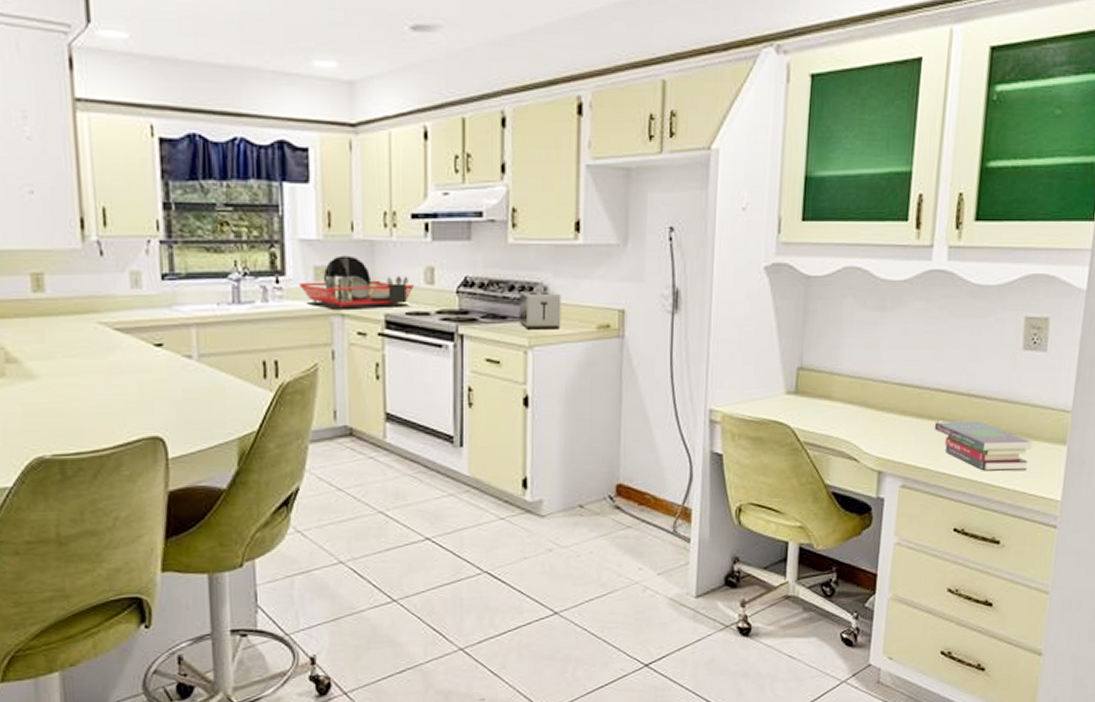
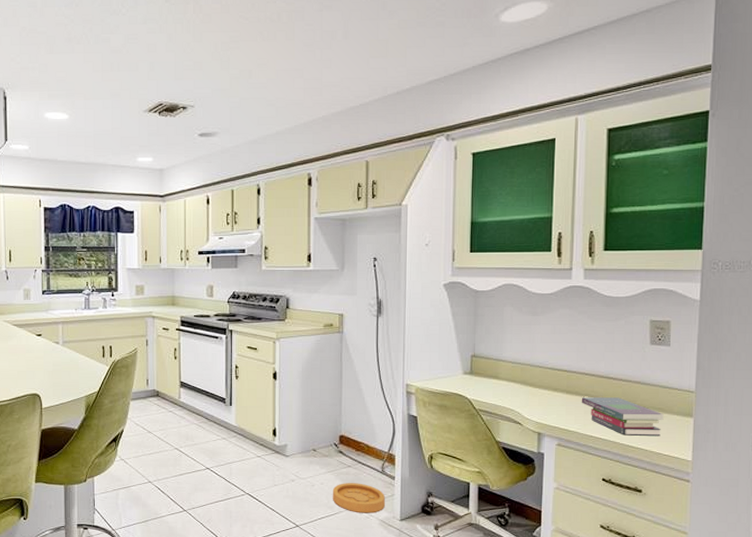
dish rack: present [300,255,414,311] -> none [127,278,199,314]
toaster: present [518,291,562,330] -> none [269,301,299,327]
pet bowl: none [605,549,676,591] -> present [332,483,385,513]

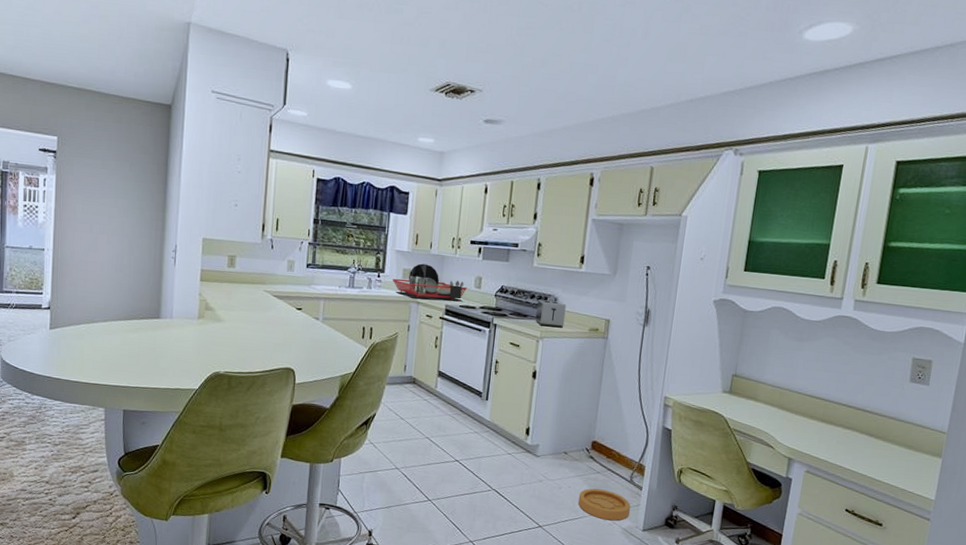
dish rack: none [127,278,199,314] -> present [393,263,467,302]
toaster: none [269,301,299,327] -> present [535,299,566,328]
books: present [581,397,664,437] -> none [834,427,914,474]

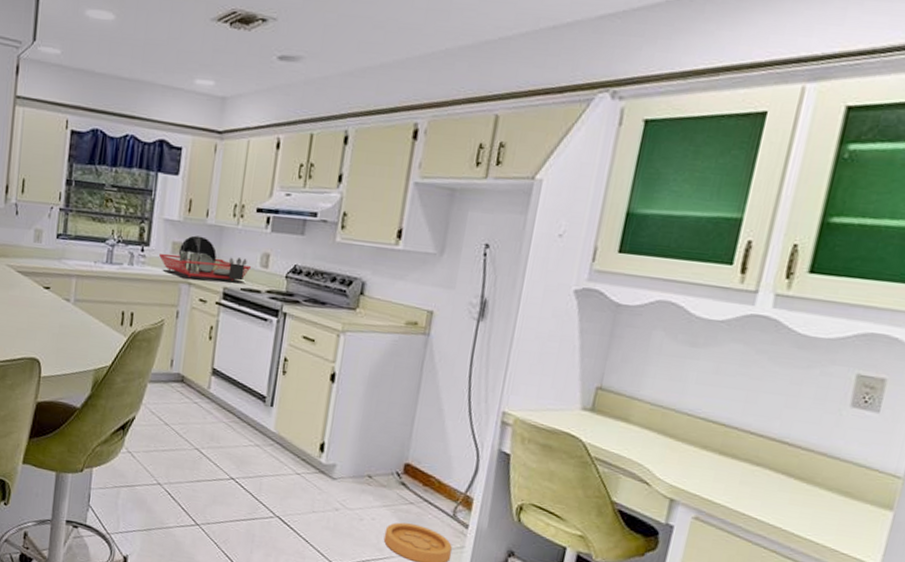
toaster: present [535,299,566,328] -> none [336,283,377,320]

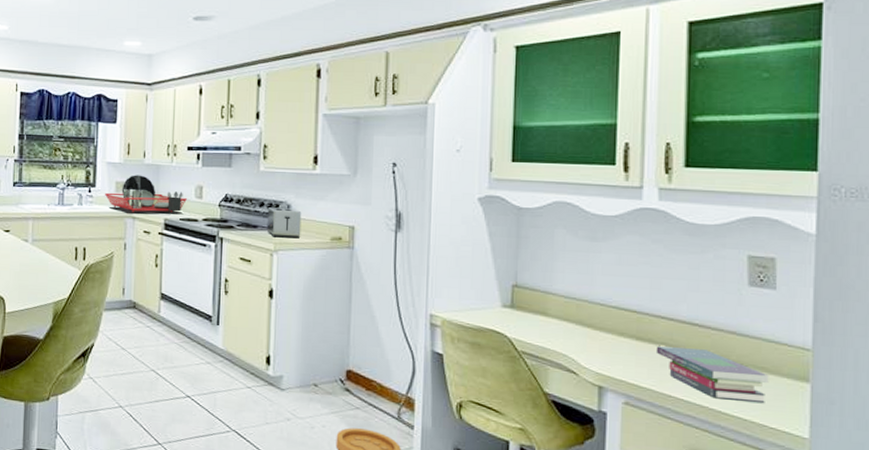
toaster: none [336,283,377,320] -> present [266,207,302,239]
books: none [737,462,852,529] -> present [655,346,769,404]

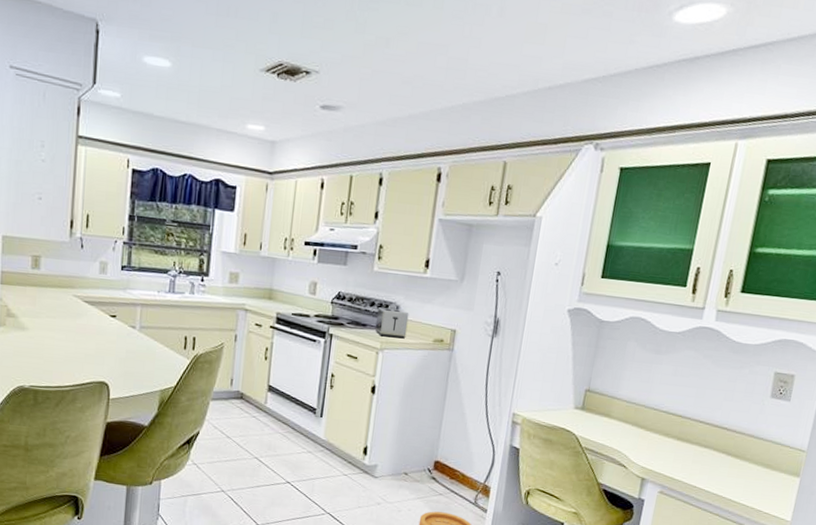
dish rack: present [105,175,187,215] -> none [218,266,300,310]
books: present [655,346,769,404] -> none [690,446,772,494]

